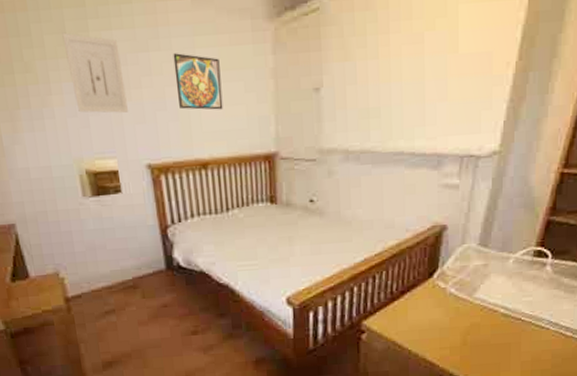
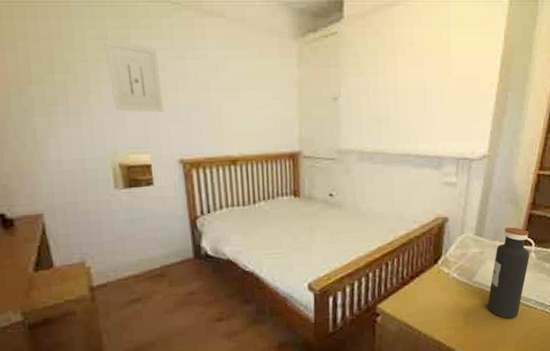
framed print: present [173,53,223,110] -> none [208,62,253,113]
water bottle: none [489,236,546,340] -> present [487,227,530,319]

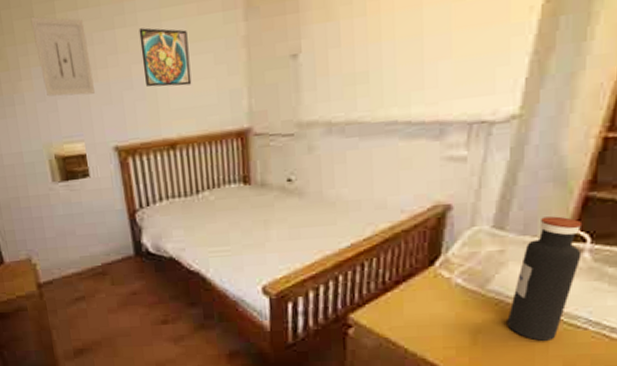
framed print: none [208,62,253,113] -> present [139,28,192,87]

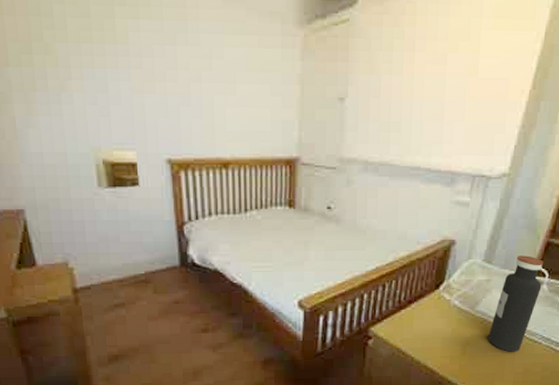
wall art: present [30,16,95,97] -> none [86,17,151,105]
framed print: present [139,28,192,87] -> none [200,50,248,111]

